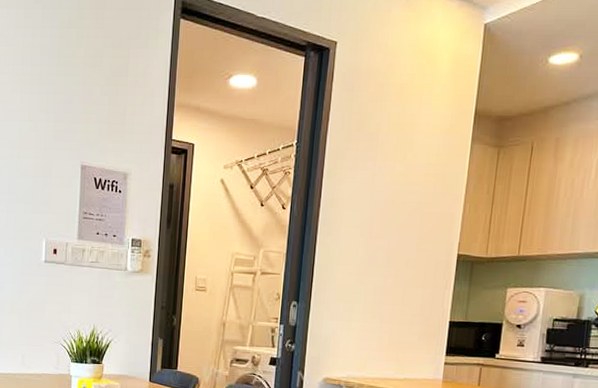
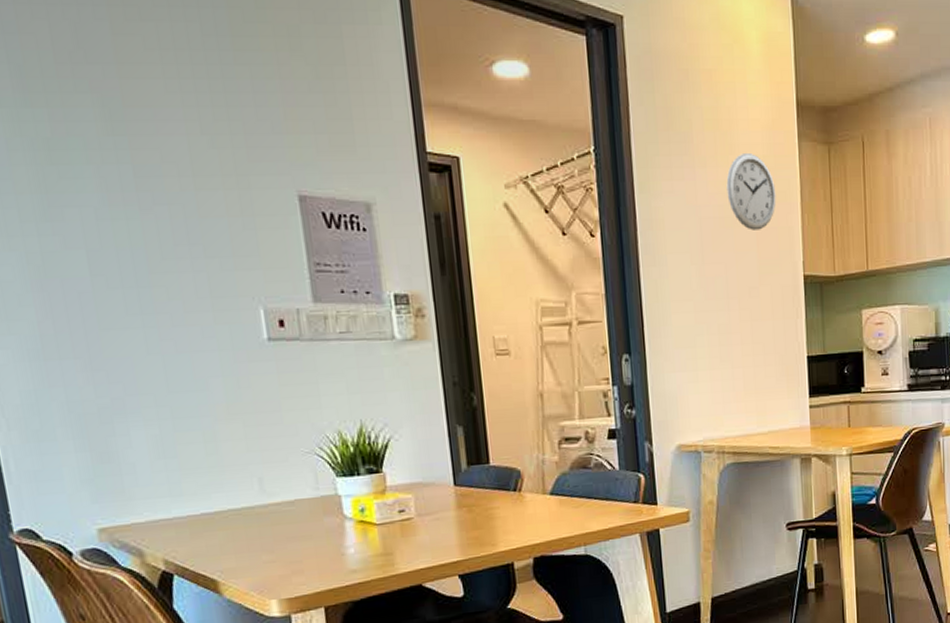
wall clock: none [400,152,444,214] -> present [726,154,776,230]

